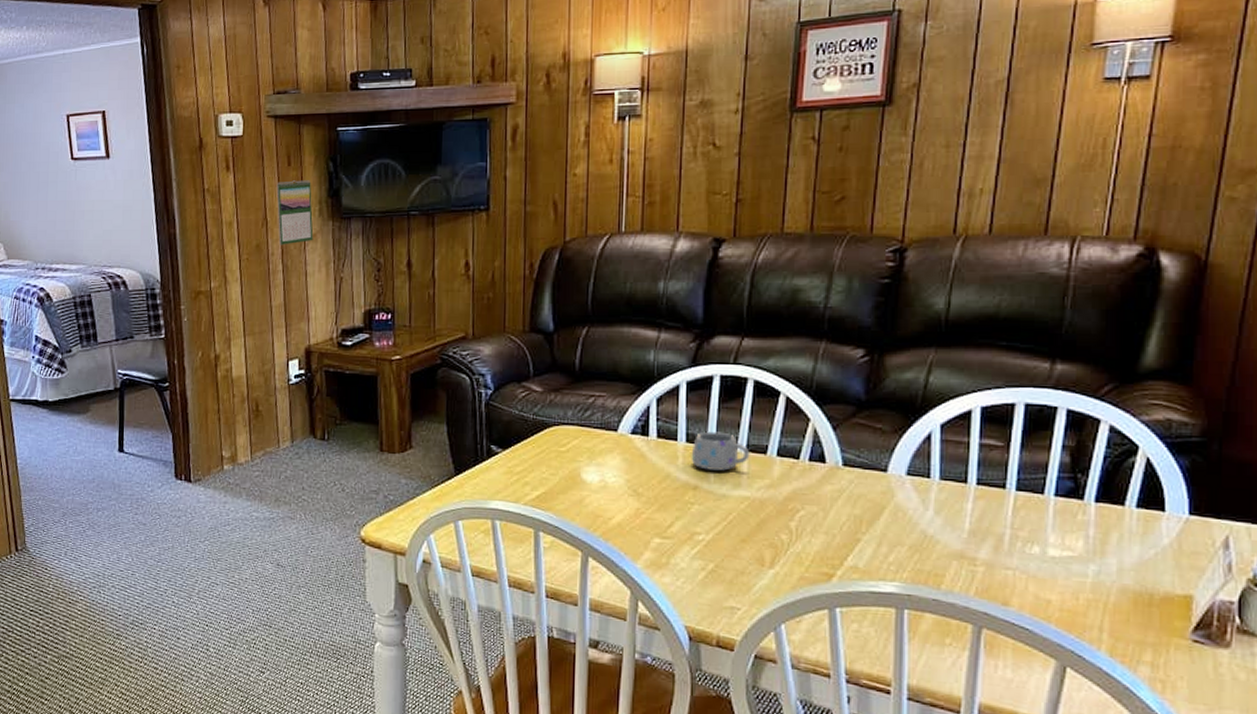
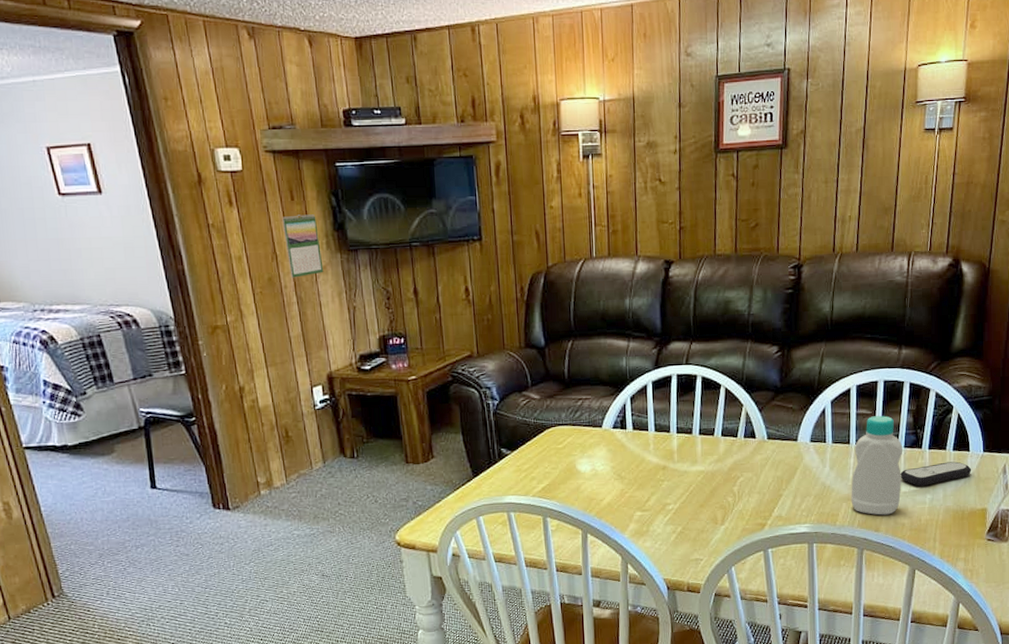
mug: present [691,431,750,471] -> none [659,420,702,453]
bottle: none [965,449,1053,585] -> present [851,415,903,515]
remote control: none [1046,522,1168,552] -> present [900,461,972,486]

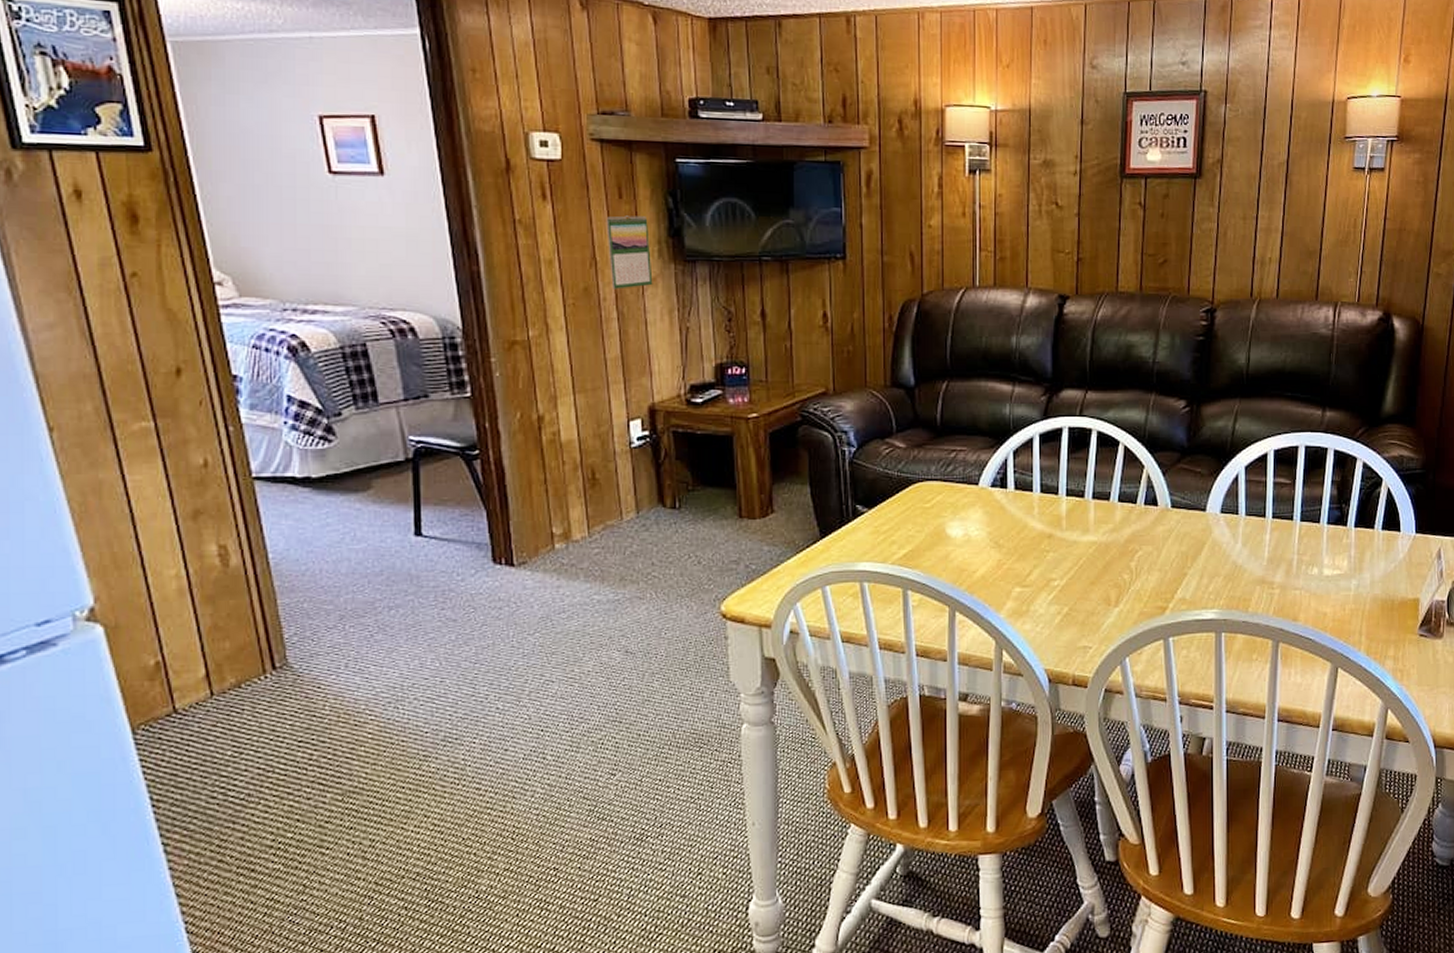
bottle: present [851,415,903,515] -> none [1266,486,1326,602]
remote control: present [900,461,972,486] -> none [1322,543,1403,570]

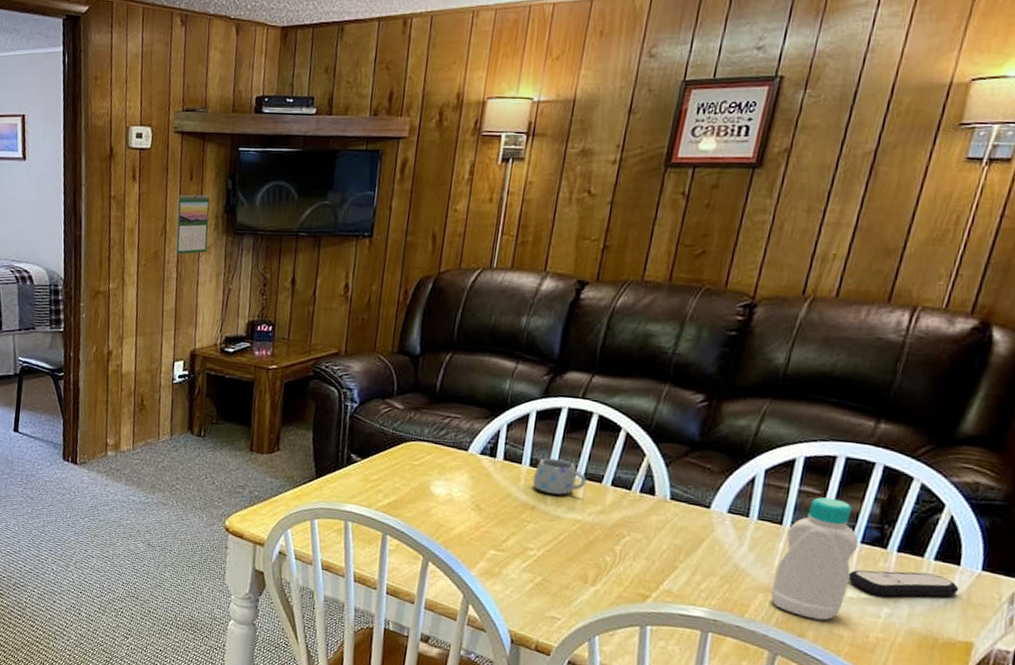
mug: none [1045,481,1096,518] -> present [532,458,587,495]
bottle: none [1266,486,1326,602] -> present [770,497,859,621]
remote control: none [1322,543,1403,570] -> present [848,569,960,597]

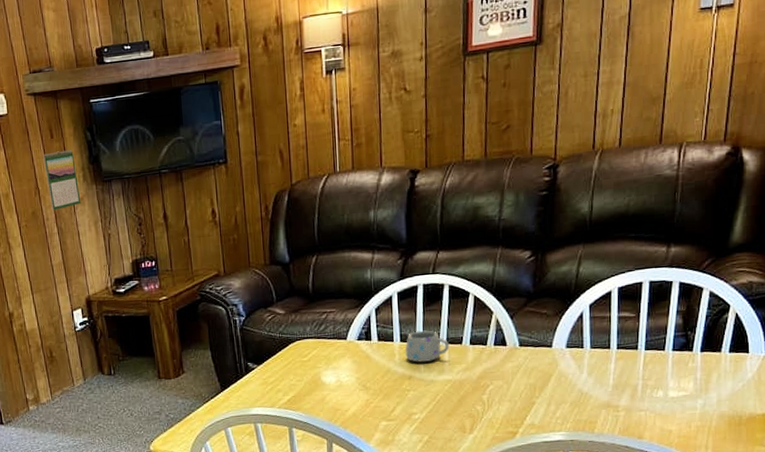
bottle: present [770,497,859,621] -> none [611,318,671,422]
remote control: present [848,569,960,597] -> none [667,364,751,391]

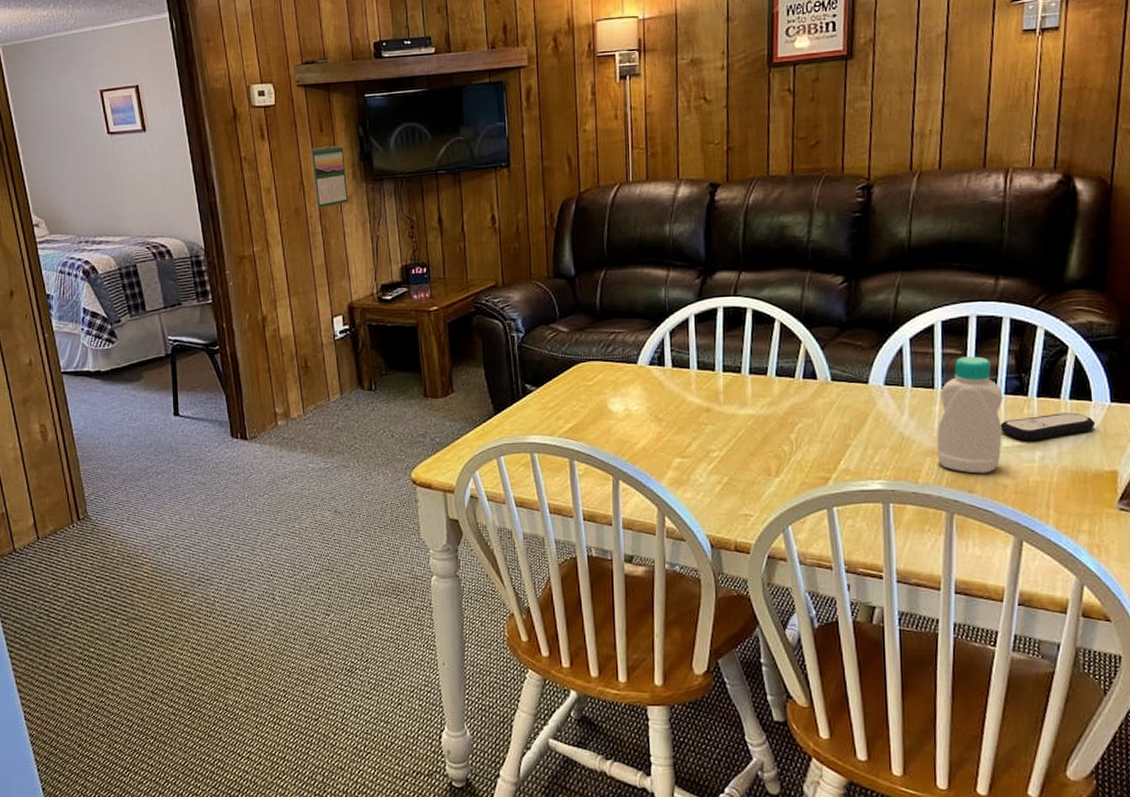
mug: present [405,330,450,362] -> none [702,358,753,393]
bottle: none [611,318,671,422] -> present [936,356,1003,474]
remote control: none [667,364,751,391] -> present [1000,412,1096,441]

